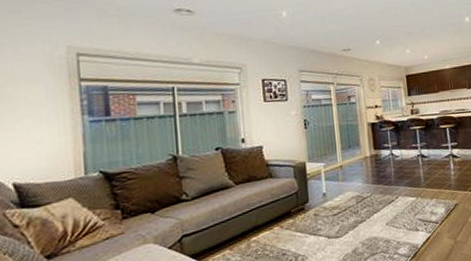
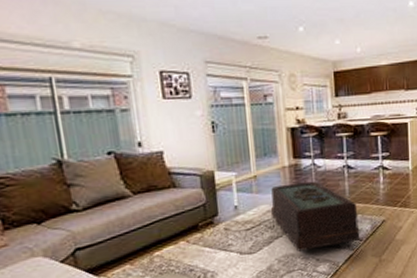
coffee table: none [354,169,436,235] -> present [270,181,360,252]

